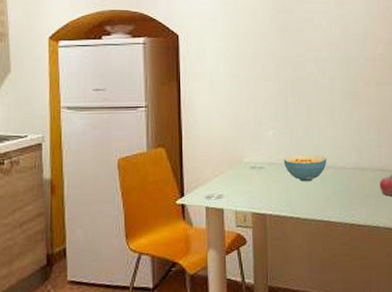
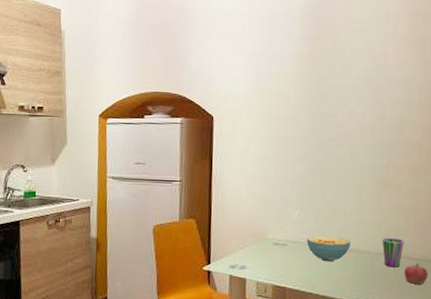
cup: none [356,151,377,181] -> present [382,238,404,267]

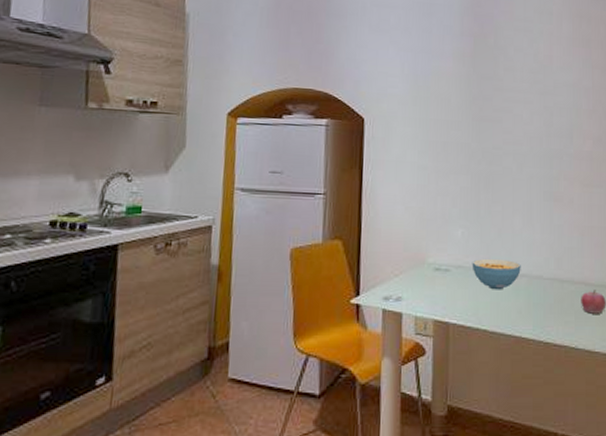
cup: present [382,238,404,267] -> none [555,260,579,295]

